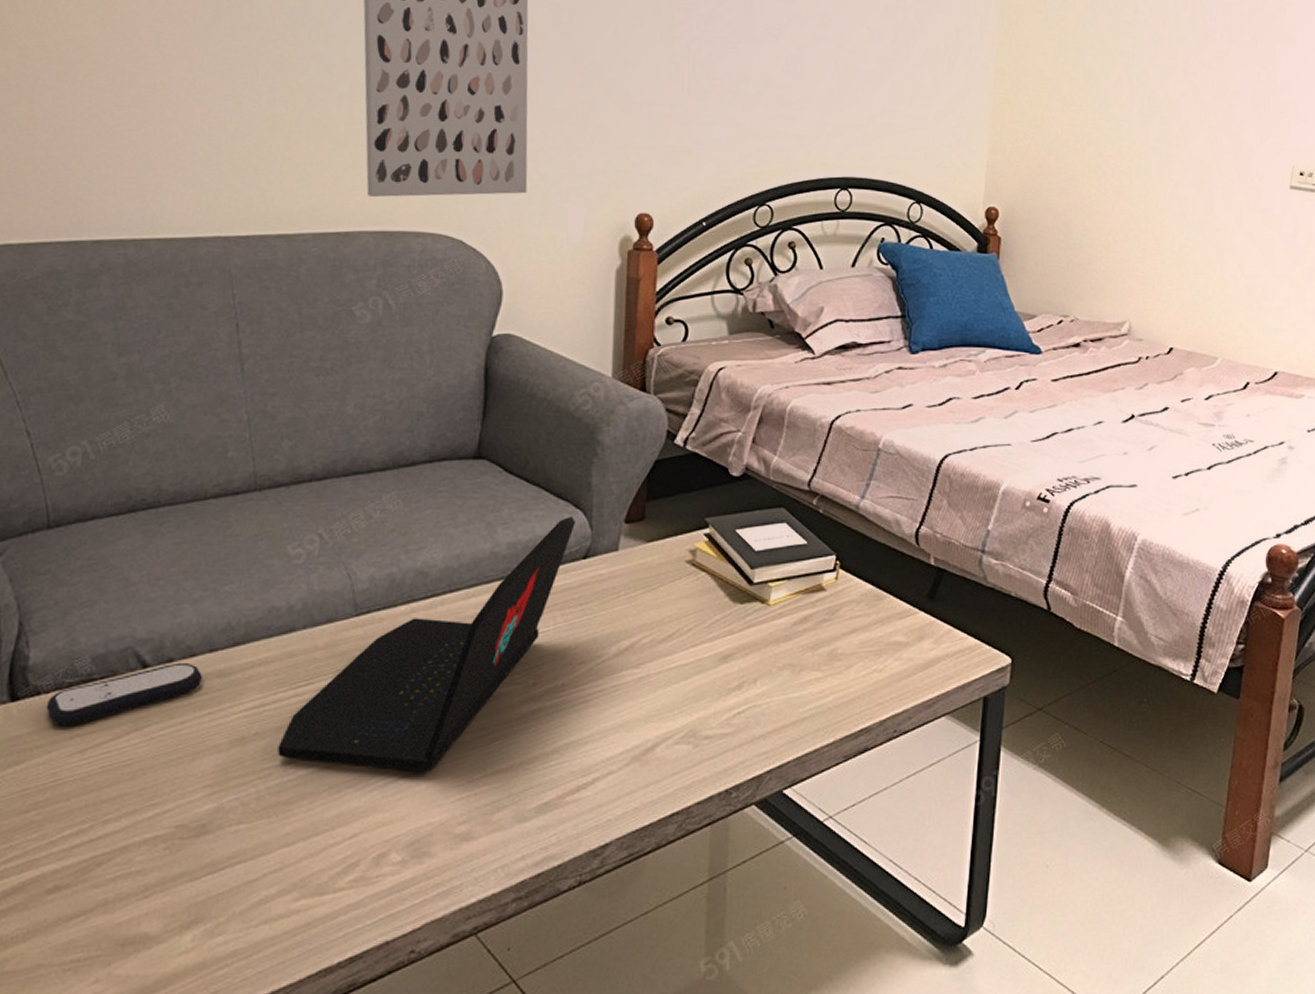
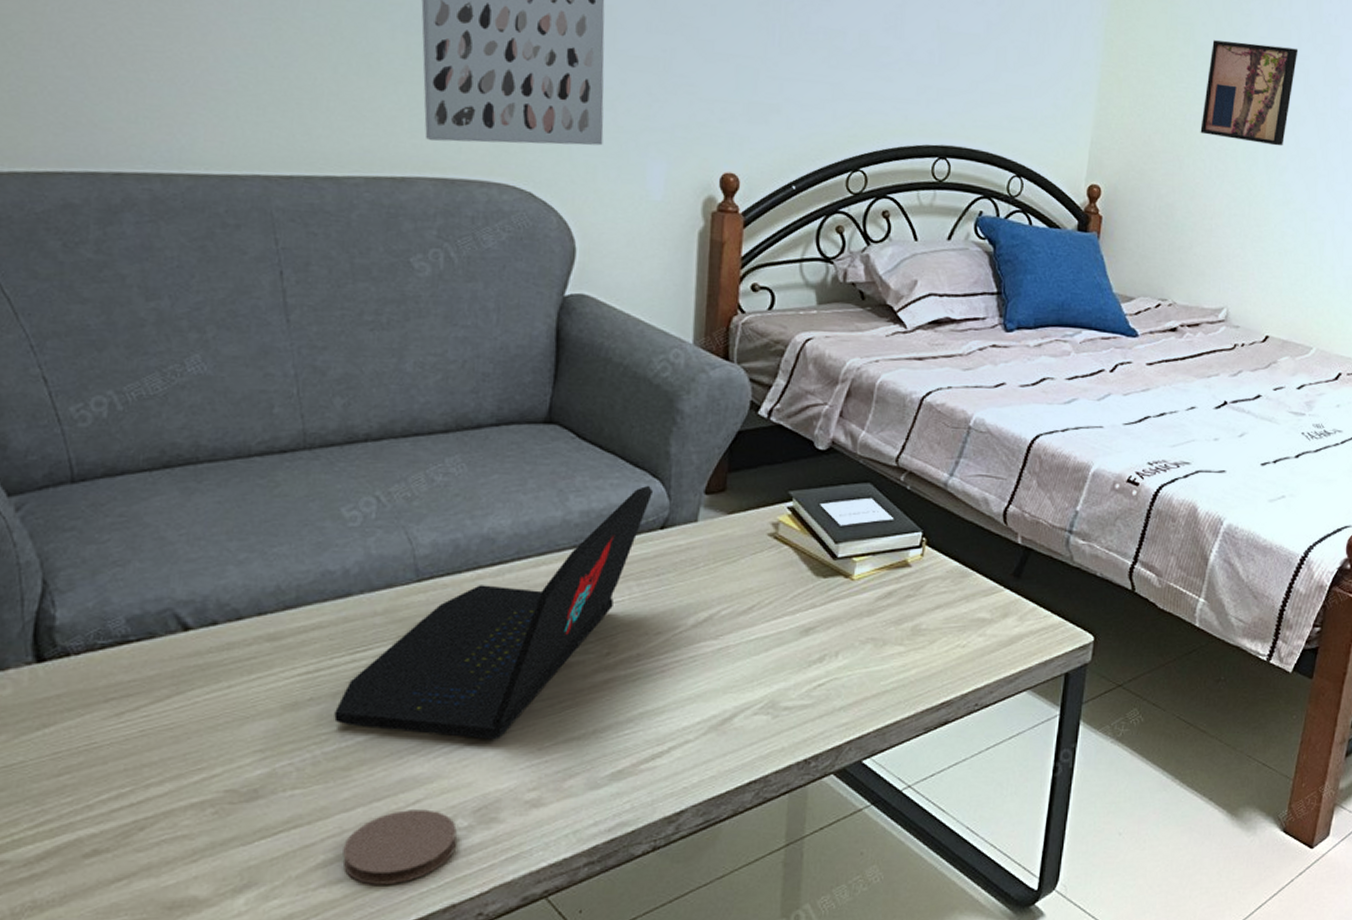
remote control: present [46,662,204,727] -> none [76,625,252,689]
coaster: none [283,844,392,921] -> present [342,809,458,885]
wall art: none [1093,63,1186,161] -> present [1200,40,1299,146]

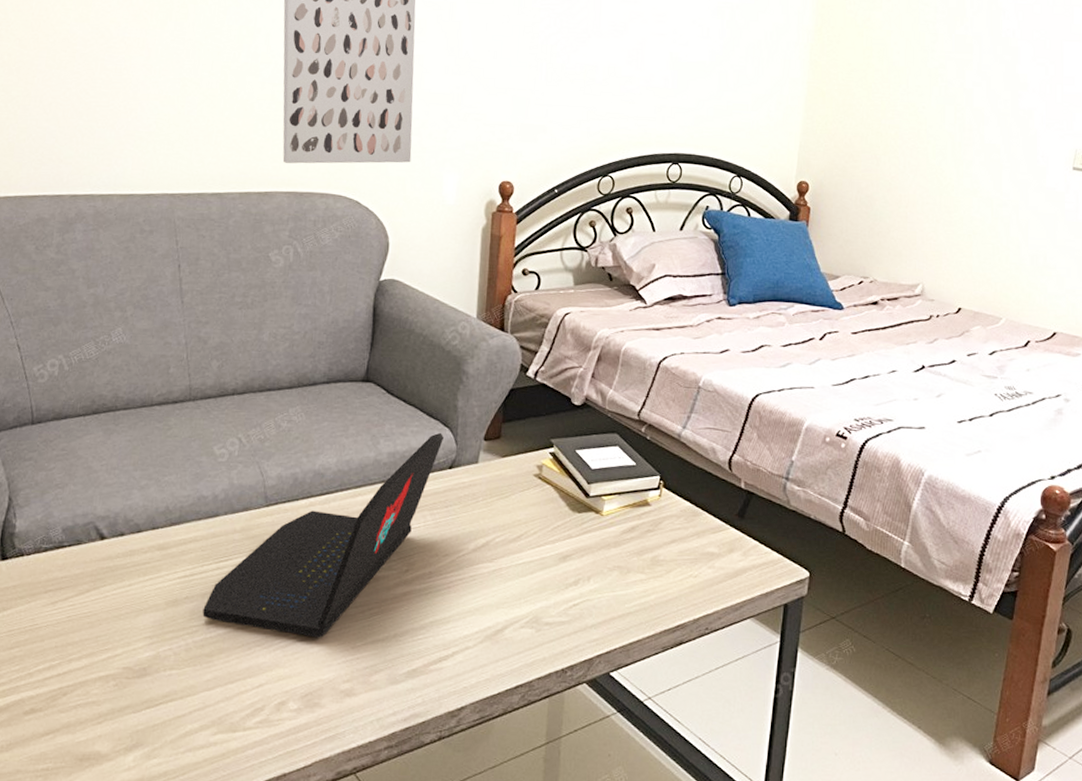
coaster: present [342,809,458,885] -> none [204,692,289,753]
wall art: present [1200,40,1299,146] -> none [894,56,981,143]

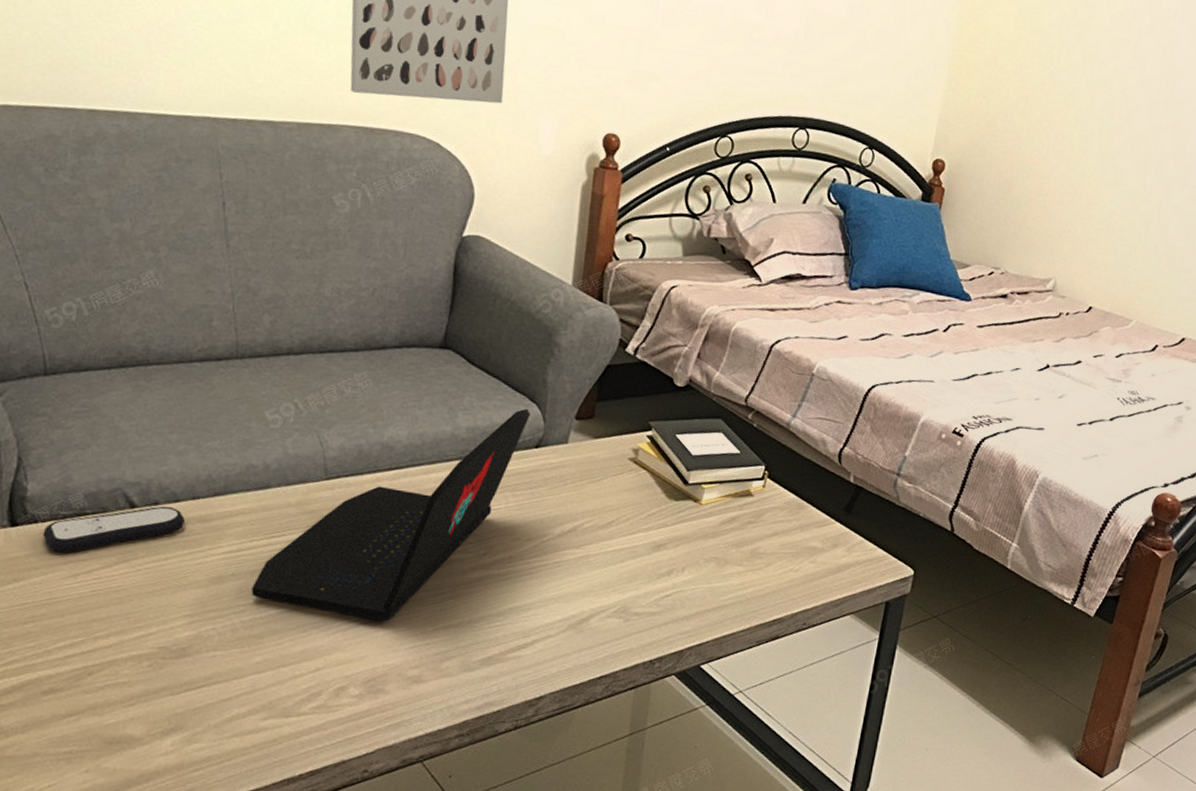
remote control: none [27,536,147,583] -> present [42,506,186,553]

